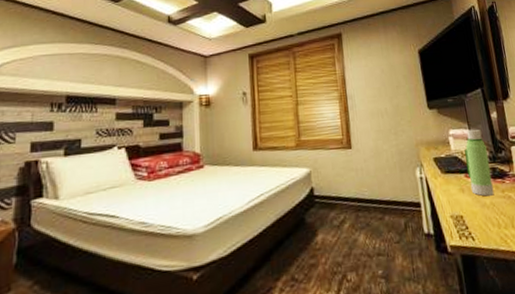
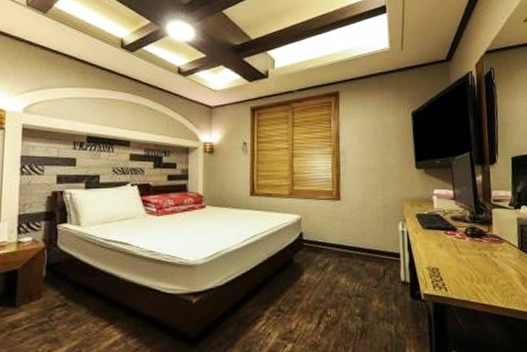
water bottle: present [464,129,494,197] -> none [446,190,471,253]

